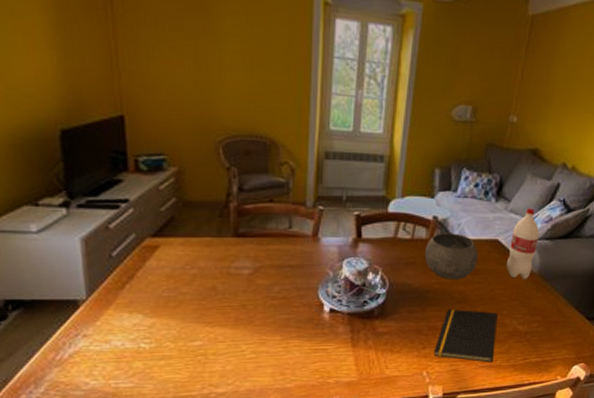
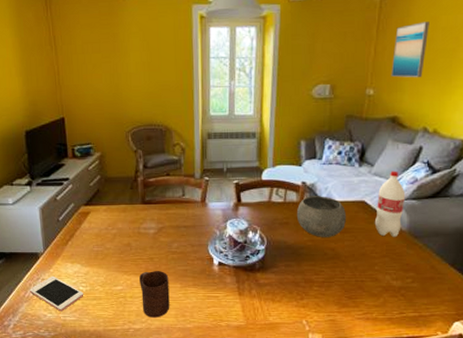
cell phone: none [62,330,147,377] -> present [29,276,84,311]
cup: none [227,319,266,379] -> present [139,270,170,318]
notepad: present [433,309,498,363] -> none [311,264,370,315]
wall art: none [536,47,579,109] -> present [391,22,429,78]

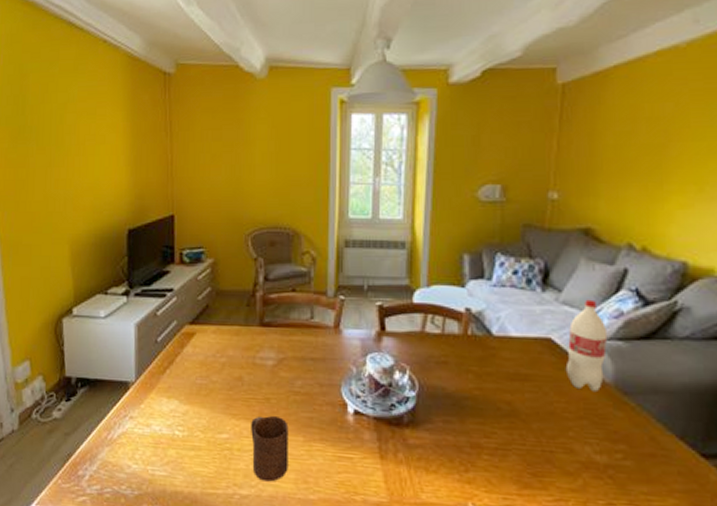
cell phone: present [29,276,84,311] -> none [113,413,180,463]
bowl: present [296,196,347,237] -> none [458,327,527,386]
wall art: present [391,22,429,78] -> none [580,111,629,180]

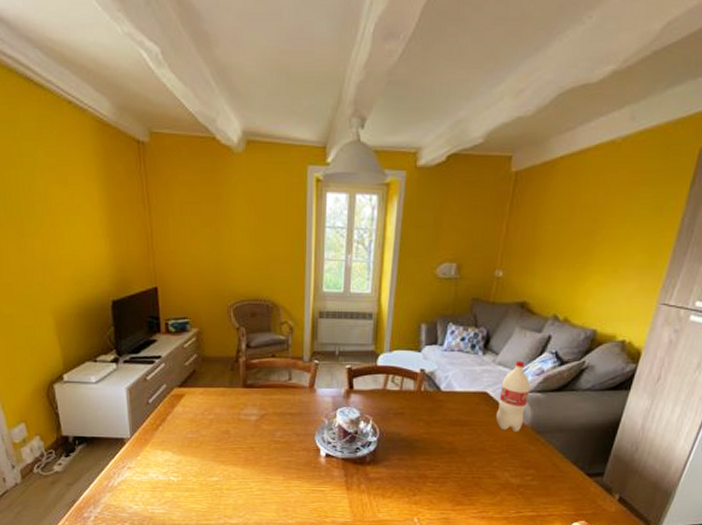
cup: present [251,415,289,482] -> none [238,460,271,512]

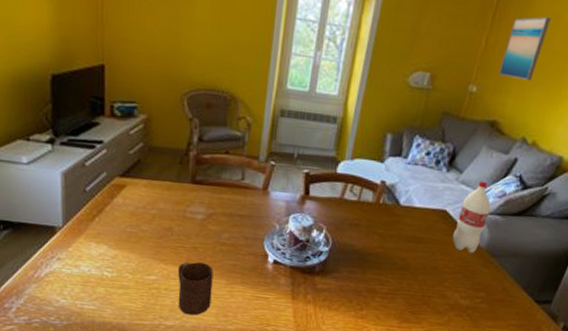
cup: none [238,460,271,512] -> present [178,261,214,316]
wall art: none [522,199,567,261] -> present [498,16,551,82]

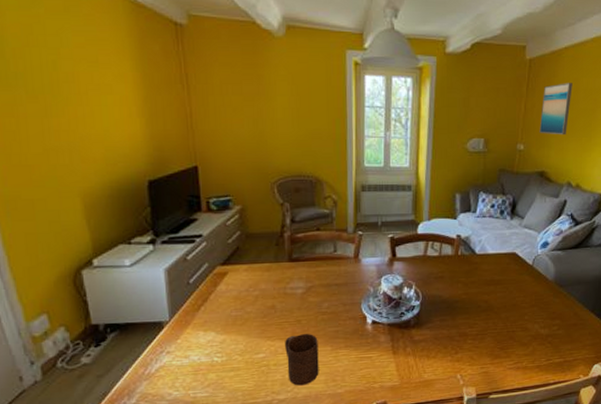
bottle: present [452,181,491,254] -> none [524,223,552,288]

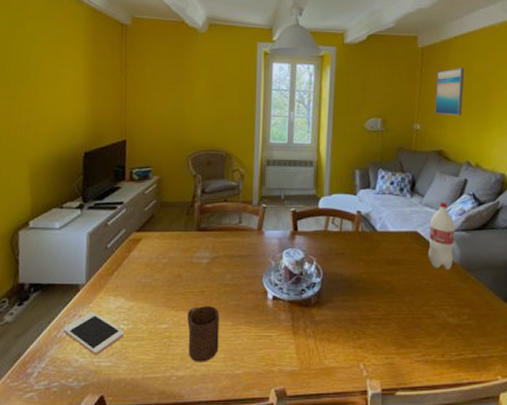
cell phone: none [150,347,219,388] -> present [62,311,125,355]
bottle: none [524,223,552,288] -> present [427,202,456,271]

